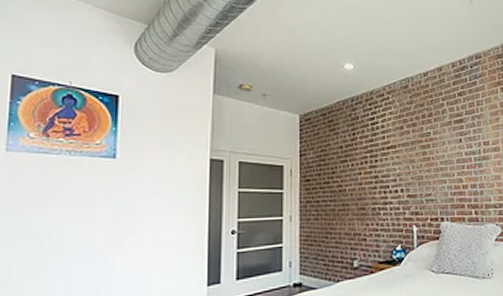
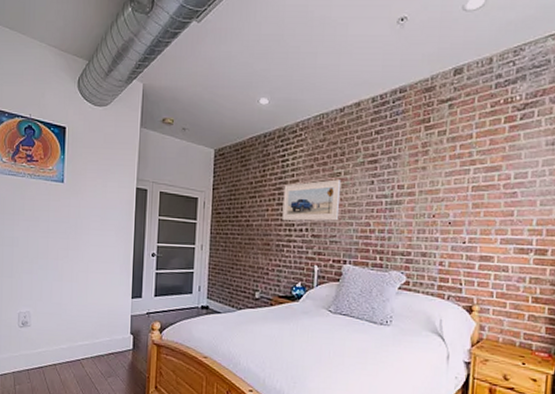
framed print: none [375,139,432,184] -> present [282,179,342,222]

